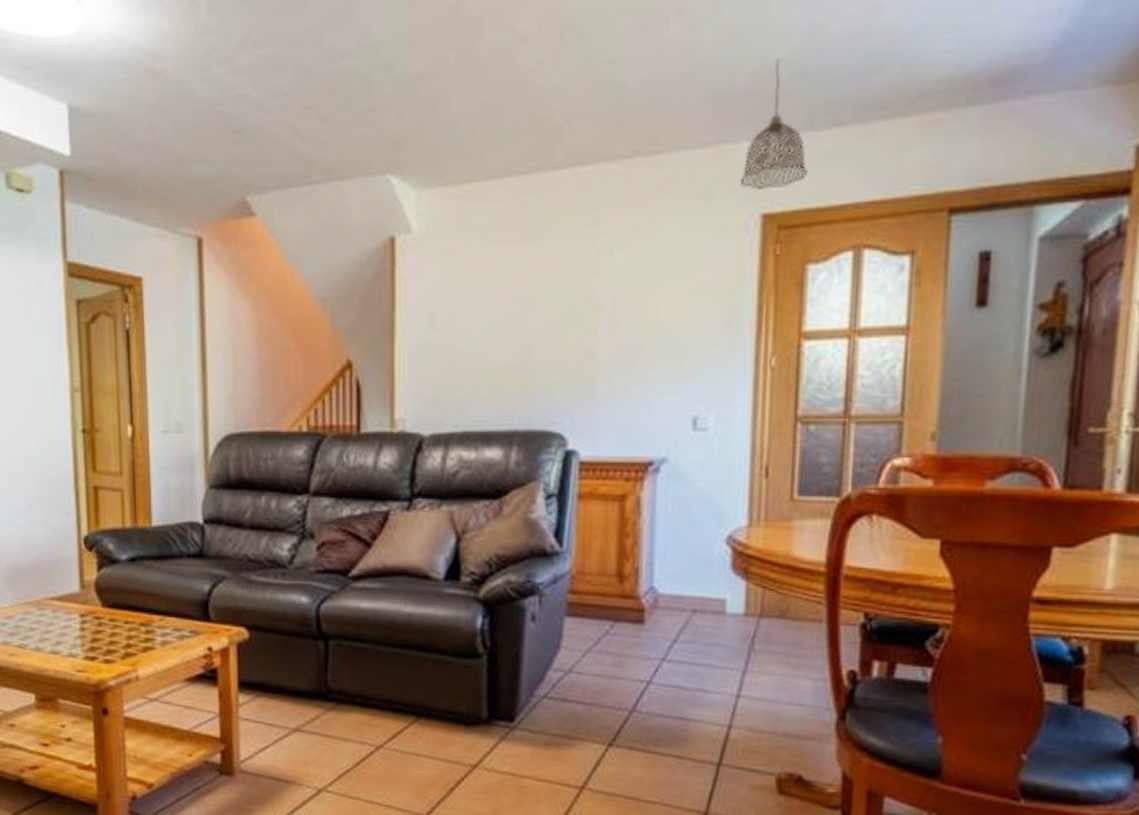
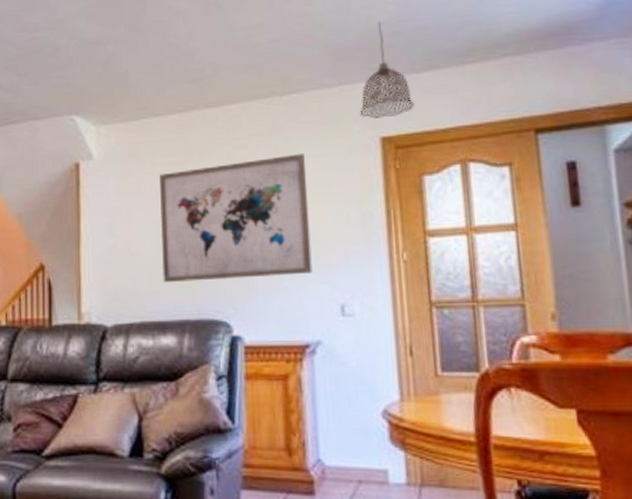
wall art: none [489,232,668,387] -> present [160,153,312,283]

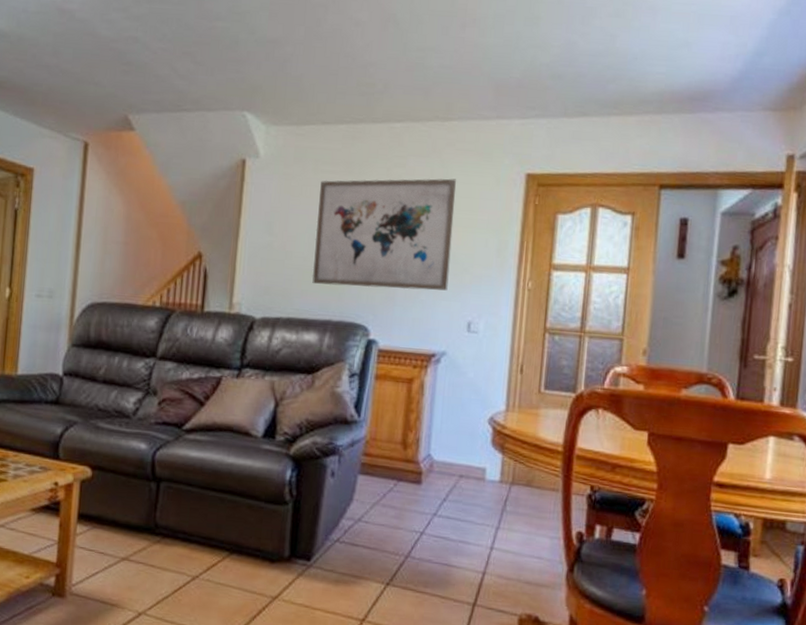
pendant lamp: present [360,22,415,119] -> none [511,63,561,156]

